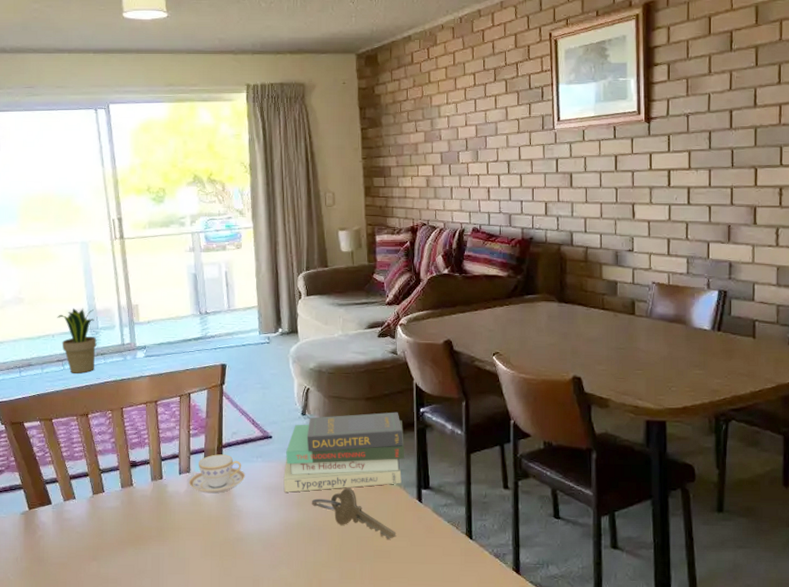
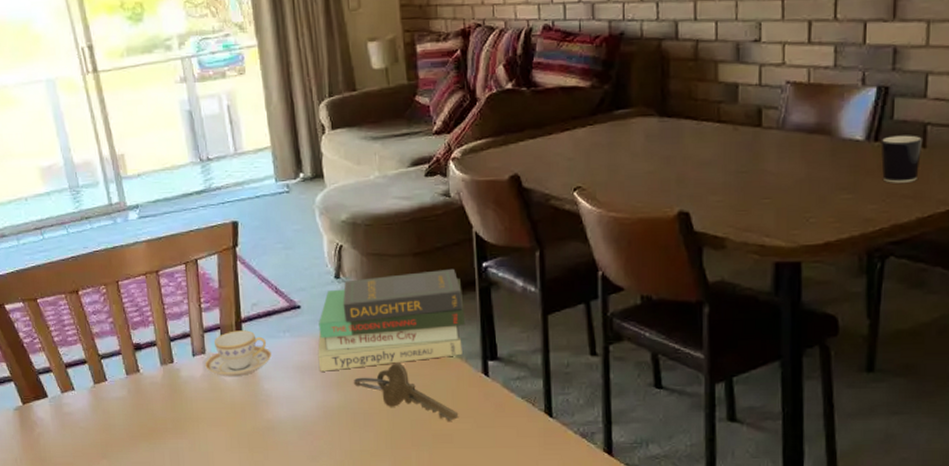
potted plant: present [57,308,97,374] -> none [28,162,80,243]
mug: none [722,328,753,365] -> present [880,135,924,184]

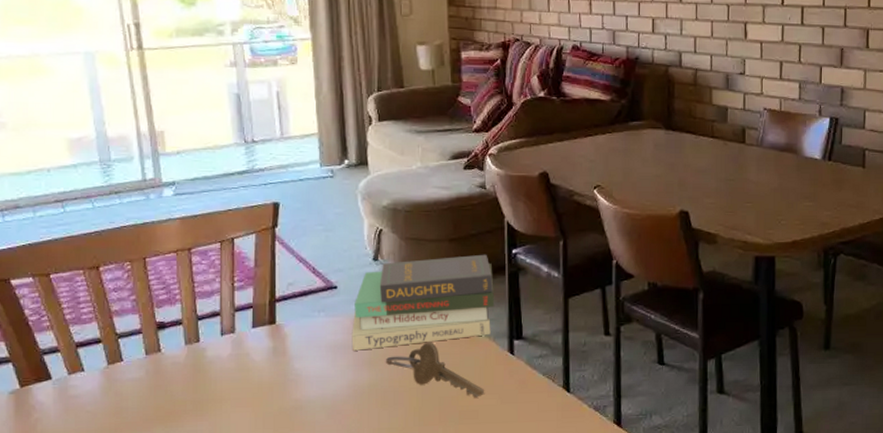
teacup: present [205,330,272,377] -> none [233,309,304,357]
mug: present [880,135,924,184] -> none [833,157,863,196]

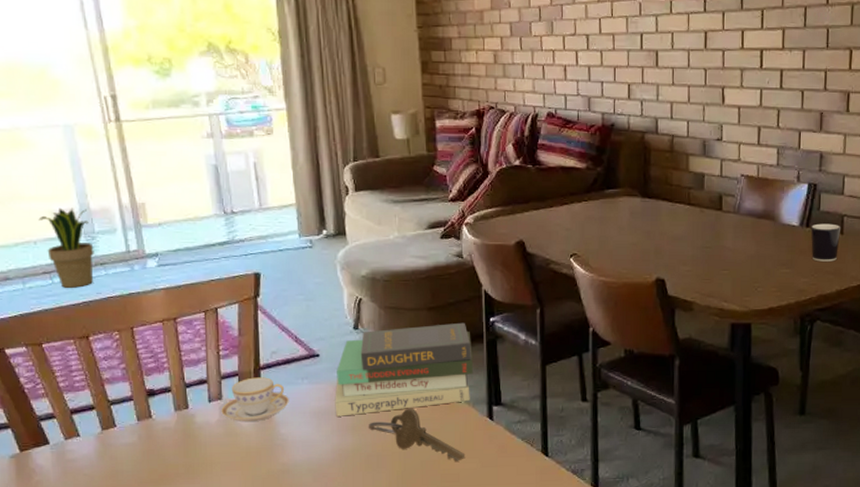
potted plant: none [53,135,109,217] -> present [38,207,94,288]
teacup: none [233,309,304,357] -> present [221,377,289,422]
mug: none [833,157,863,196] -> present [810,223,841,263]

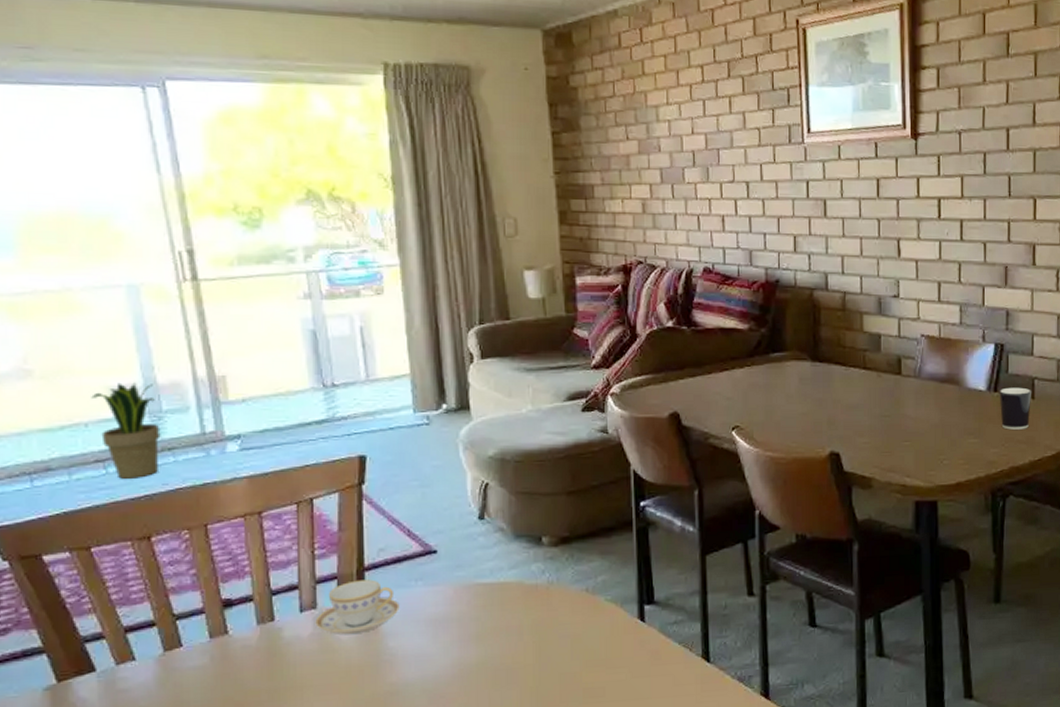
books: present [335,322,474,417] -> none [455,508,622,624]
key: present [368,408,465,462] -> none [495,610,612,673]

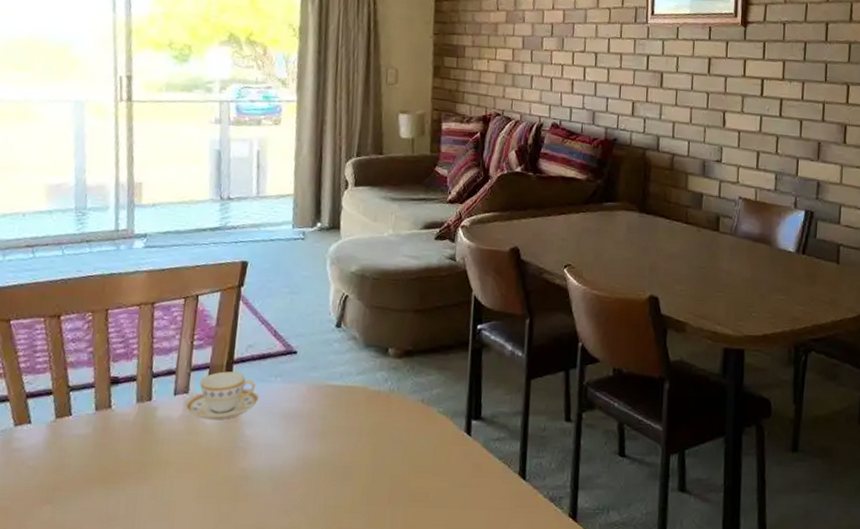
potted plant: present [91,382,161,479] -> none [32,181,83,264]
mug: present [999,387,1032,431] -> none [806,251,837,292]

